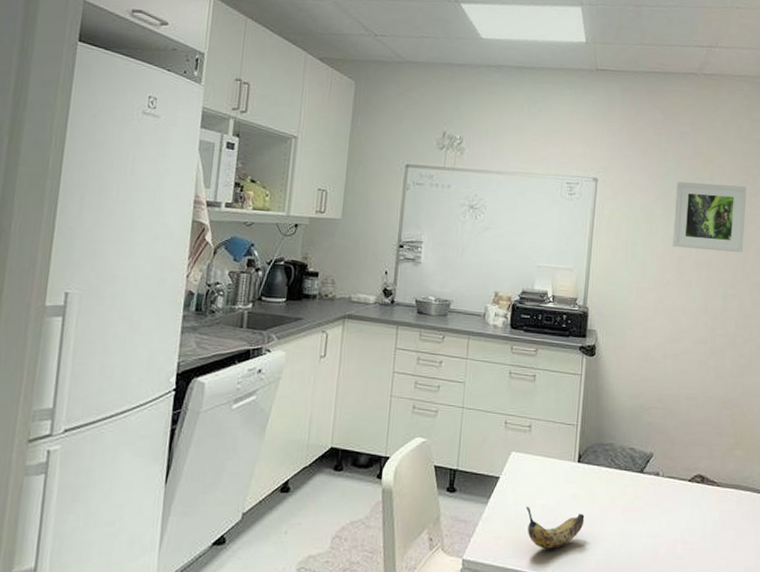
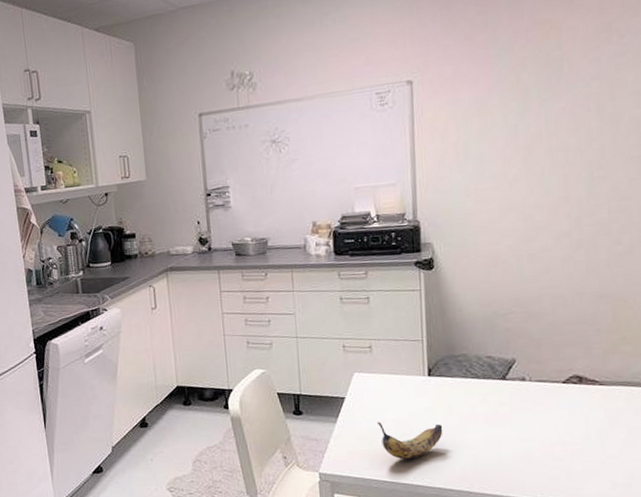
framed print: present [673,181,747,253] -> none [513,46,612,138]

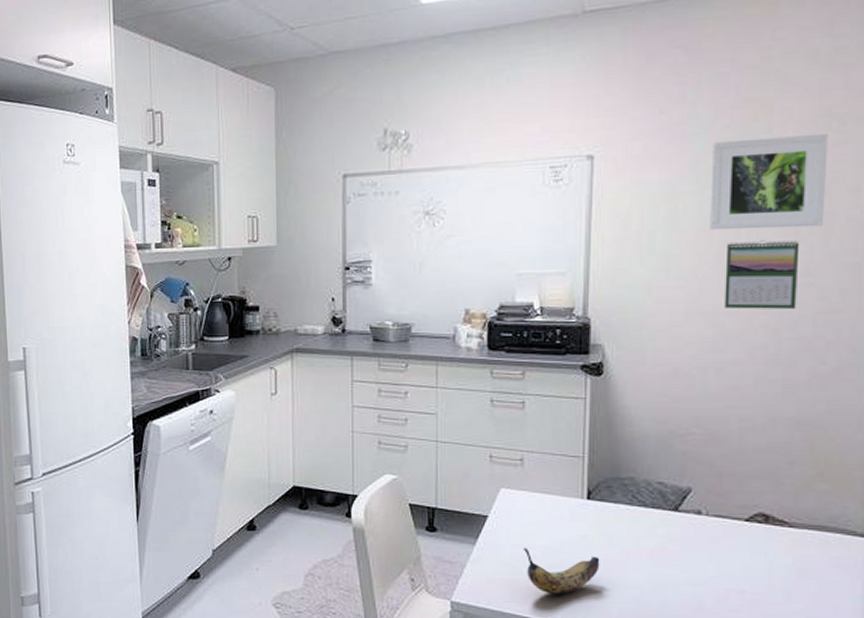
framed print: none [513,46,612,138] -> present [710,133,829,231]
calendar: none [530,140,593,203] -> present [724,240,800,309]

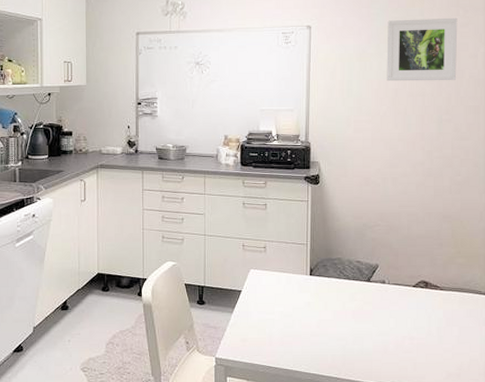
banana: present [522,547,600,595] -> none [266,313,319,348]
calendar: present [724,240,800,309] -> none [397,89,442,137]

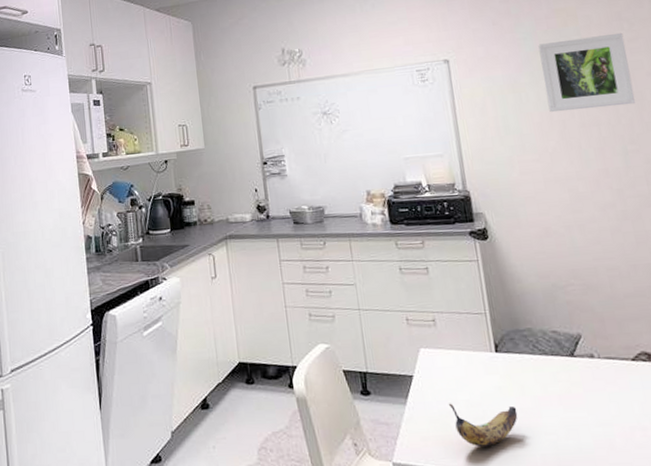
banana: none [266,313,319,348] -> present [448,403,518,447]

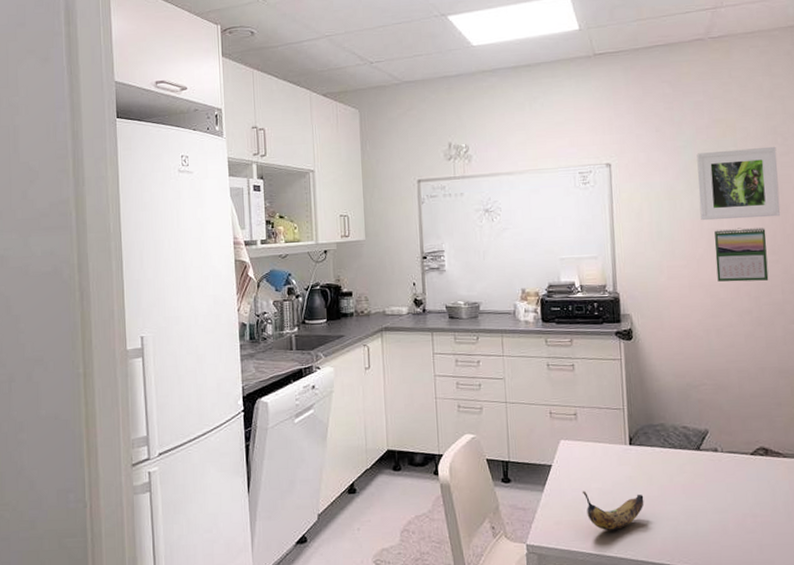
calendar: none [565,116,631,175] -> present [714,228,769,282]

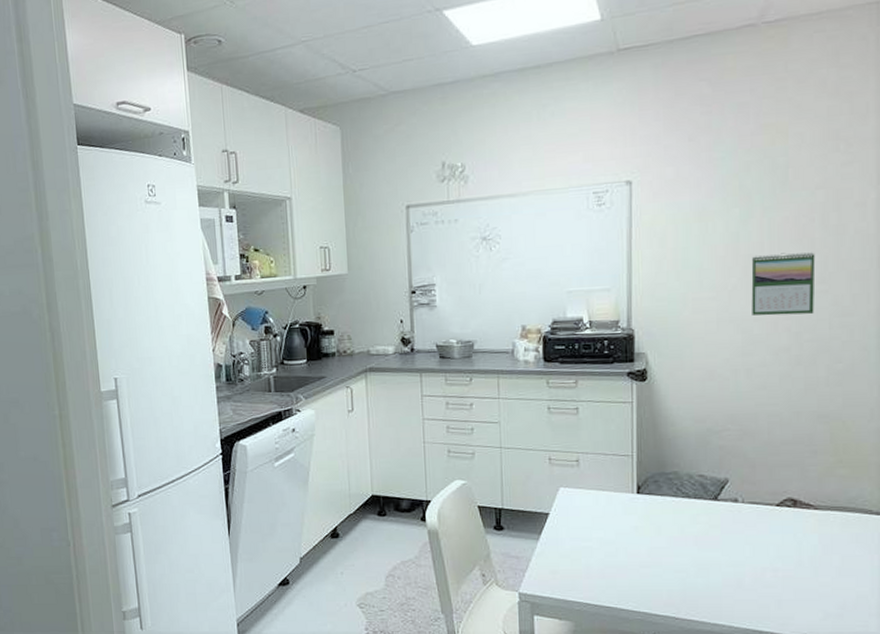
banana: present [582,491,644,531] -> none [581,540,650,582]
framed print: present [696,146,781,221] -> none [736,154,837,246]

